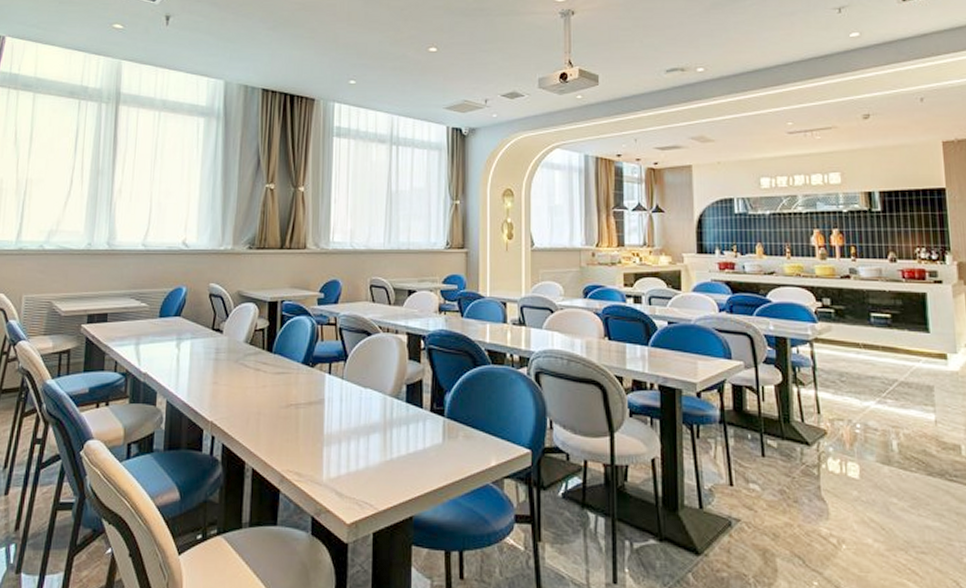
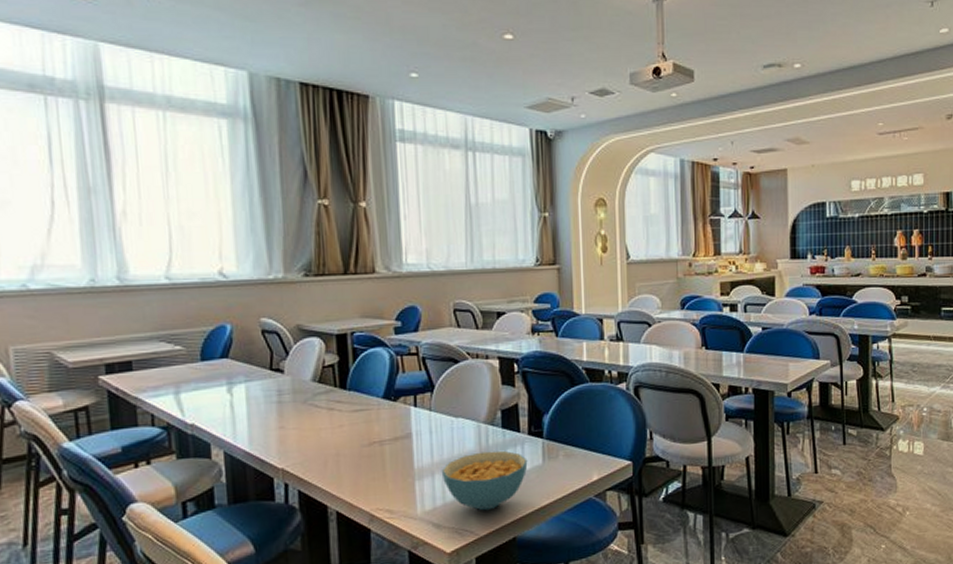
cereal bowl: none [347,424,428,485] -> present [441,450,528,511]

